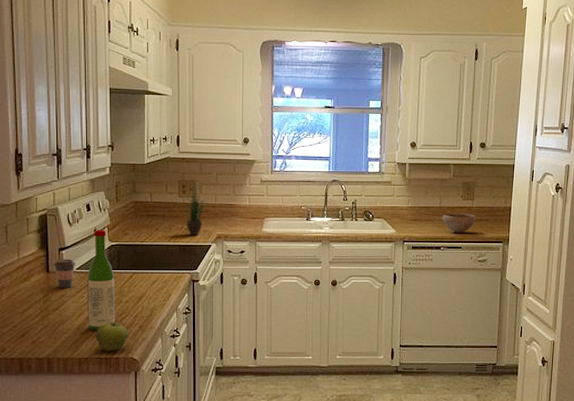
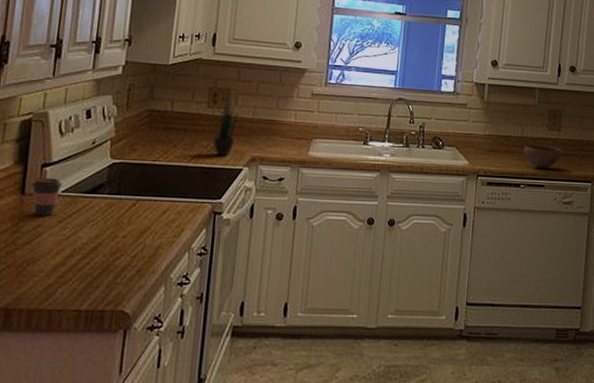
wine bottle: present [87,229,115,331] -> none [68,142,112,274]
apple: present [95,320,129,351] -> none [75,260,123,301]

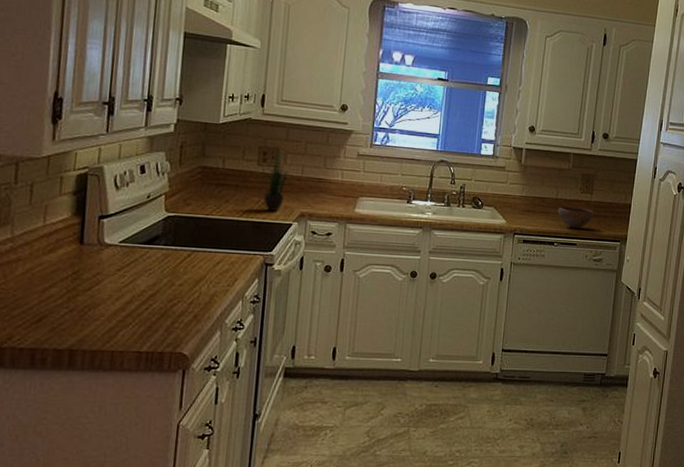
coffee cup: present [31,178,63,216] -> none [90,229,120,265]

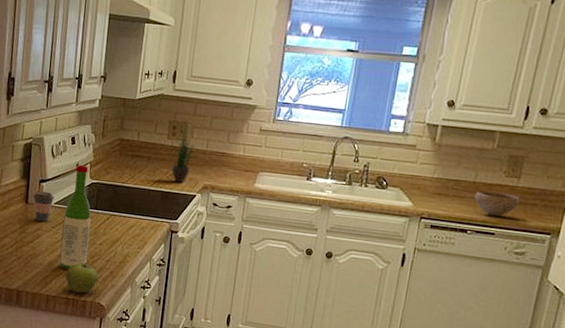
coffee cup: none [90,229,120,265] -> present [33,191,55,222]
wine bottle: none [127,196,168,319] -> present [59,164,92,270]
apple: none [136,306,180,344] -> present [65,261,99,294]

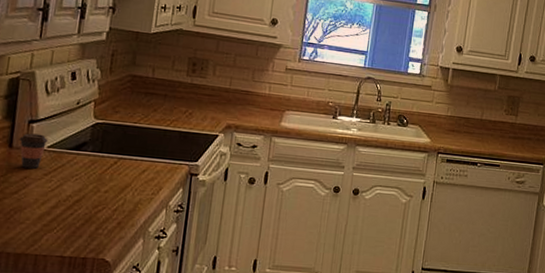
wine bottle: present [59,164,92,270] -> none [53,102,95,224]
apple: present [65,261,99,294] -> none [60,212,104,250]
potted plant: present [168,122,200,182] -> none [187,59,223,122]
bowl: present [474,190,520,217] -> none [482,127,518,151]

